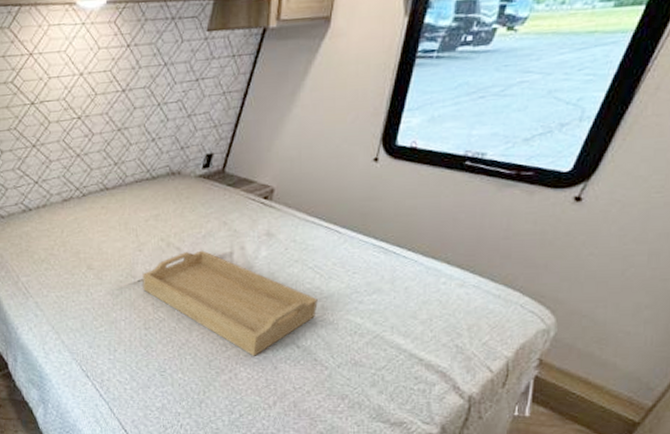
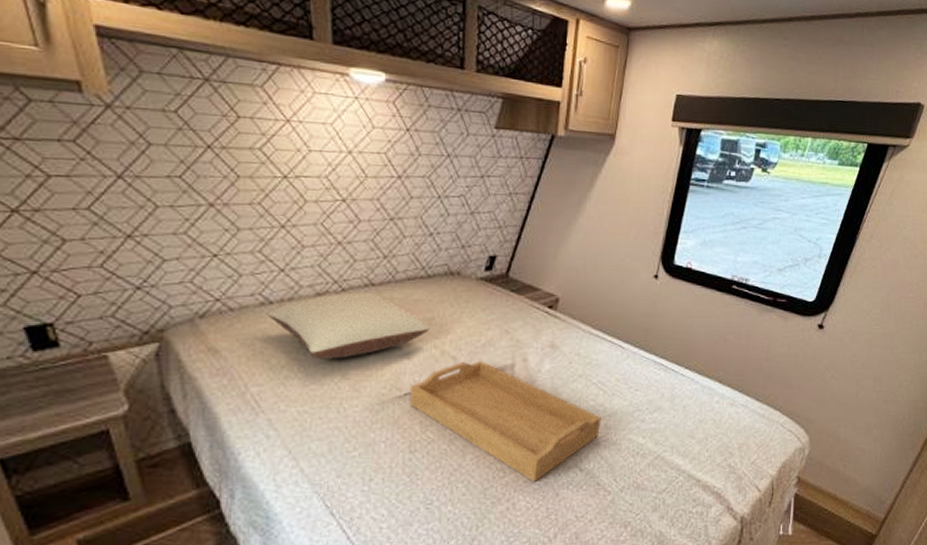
pillow: none [27,195,157,254] -> present [266,292,430,359]

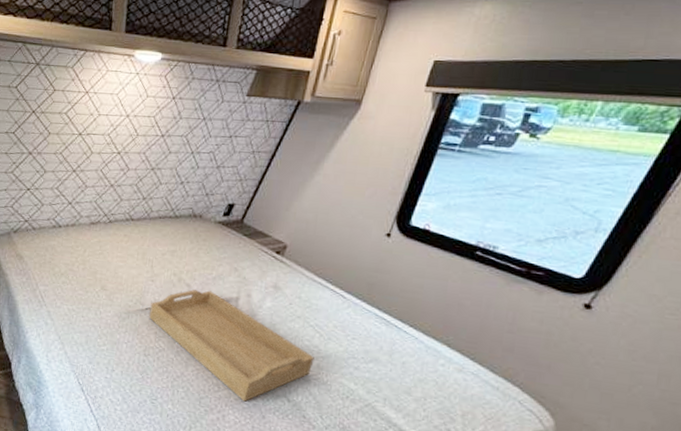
pillow: present [266,292,430,359] -> none [56,224,172,274]

